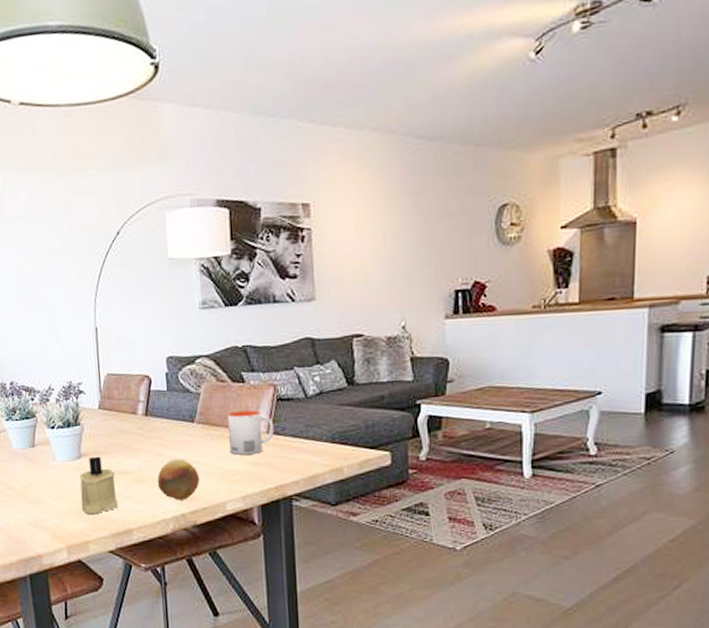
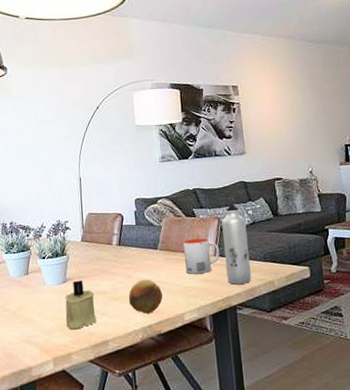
water bottle: none [279,359,314,470] -> present [222,198,252,285]

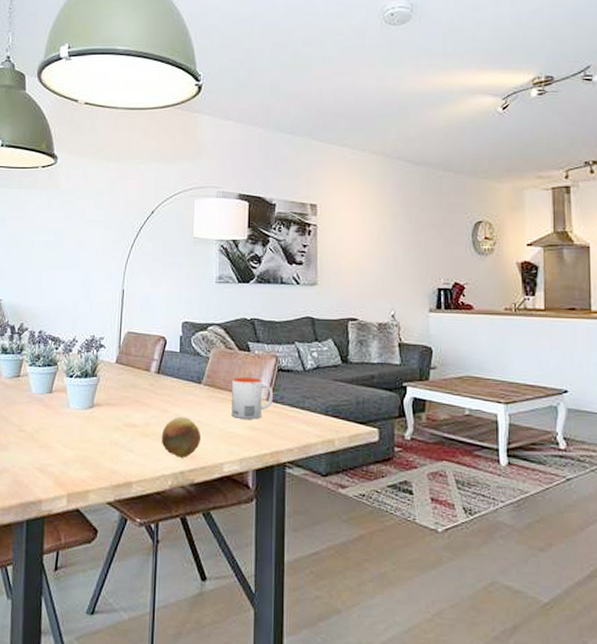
candle: present [65,280,96,329] -> none [87,407,123,463]
water bottle: present [222,198,252,285] -> none [279,335,309,438]

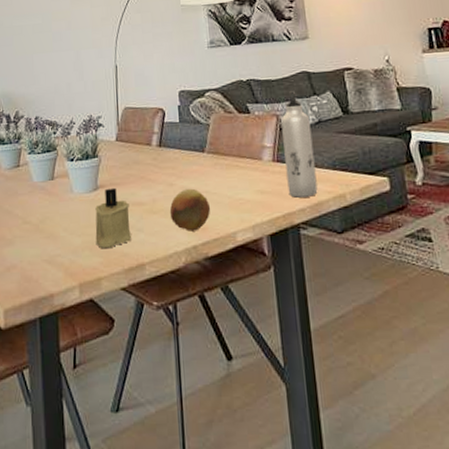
candle: none [87,407,123,463] -> present [95,187,131,248]
mug: present [232,377,274,419] -> none [235,139,280,184]
water bottle: none [279,335,309,438] -> present [281,91,318,198]

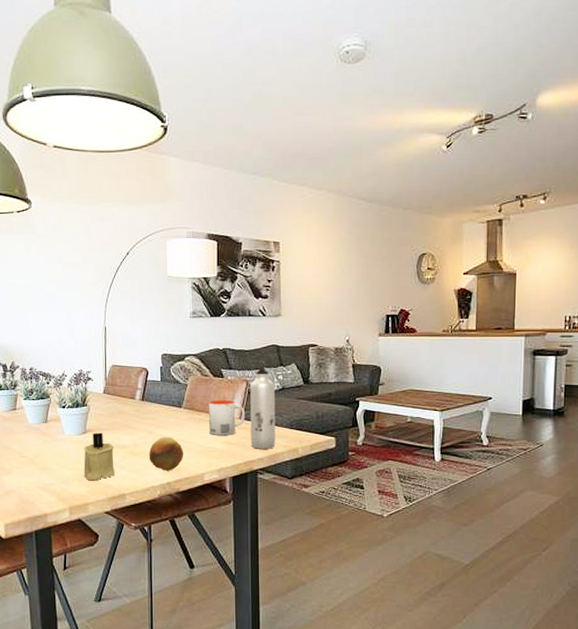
mug: none [235,139,280,184] -> present [209,400,246,435]

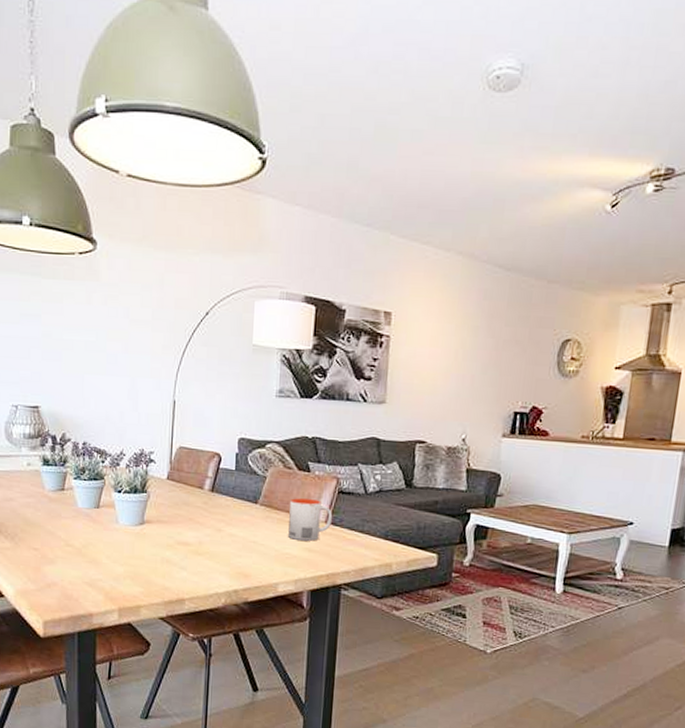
candle: present [83,432,115,480] -> none [138,524,175,580]
fruit: present [148,437,184,471] -> none [214,536,257,577]
water bottle: present [250,361,275,449] -> none [336,456,371,561]

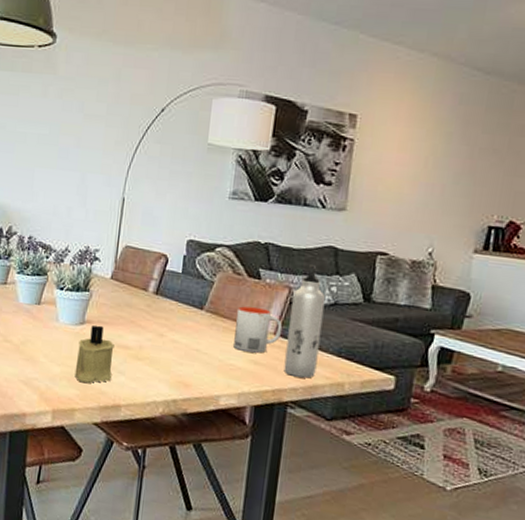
candle: none [138,524,175,580] -> present [74,324,114,383]
water bottle: none [336,456,371,561] -> present [283,265,326,378]

